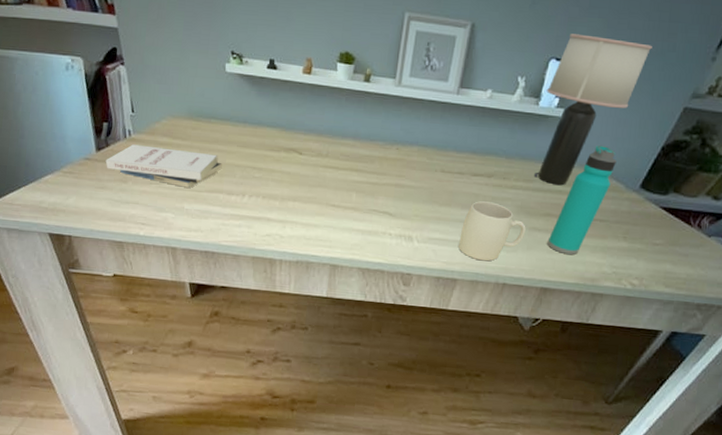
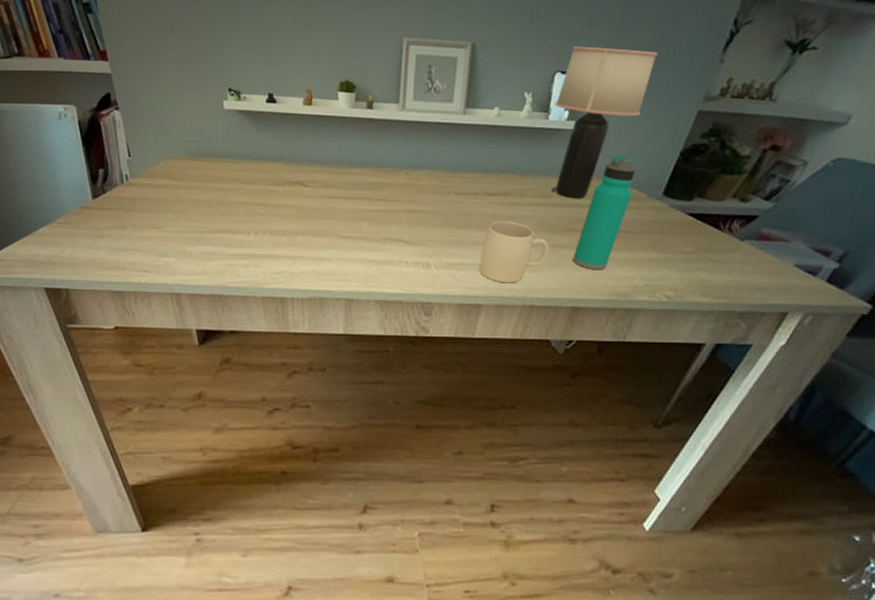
books: present [105,144,222,188] -> none [102,189,225,229]

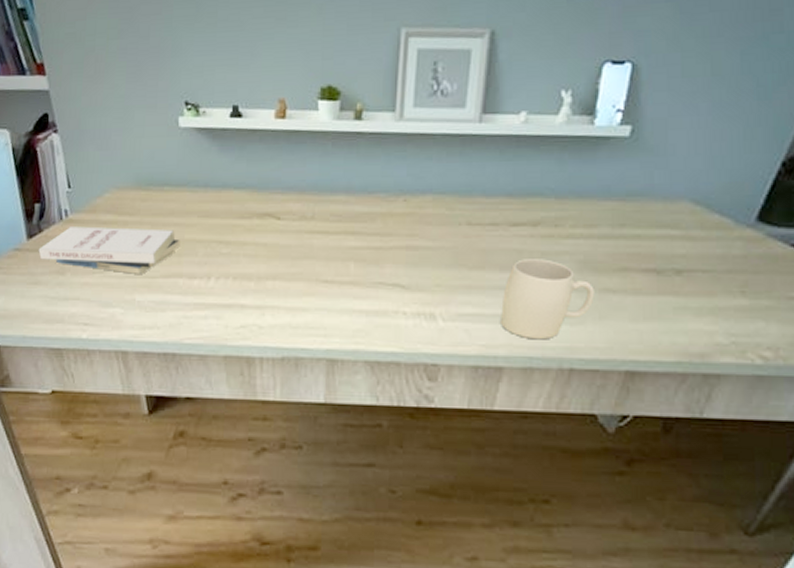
books: none [102,189,225,229] -> present [38,226,180,274]
table lamp: present [552,46,658,198] -> none [599,26,749,227]
water bottle: present [573,154,635,269] -> none [628,168,716,321]

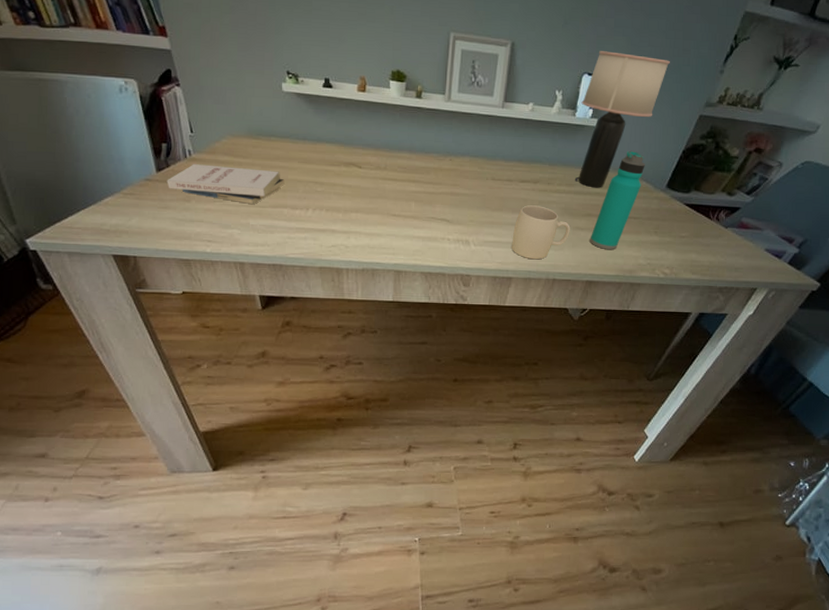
table lamp: none [599,26,749,227] -> present [575,51,670,187]
water bottle: none [628,168,716,321] -> present [590,150,645,249]

